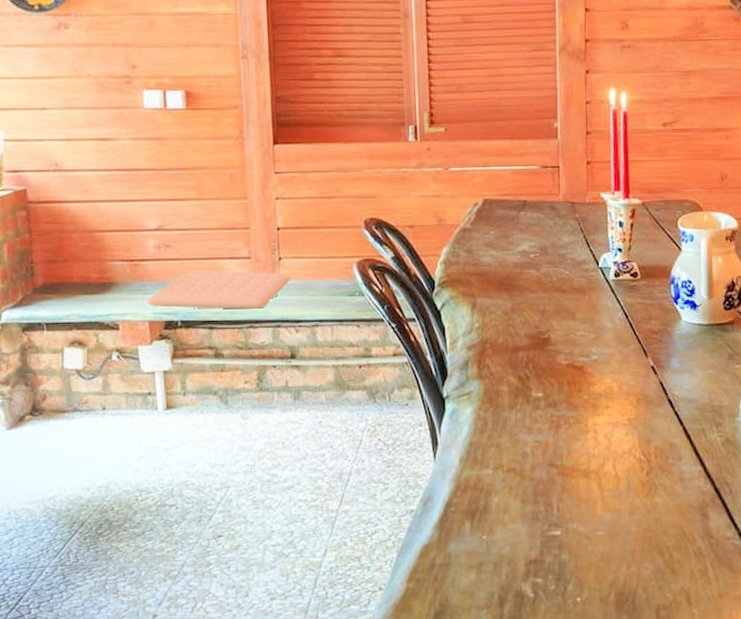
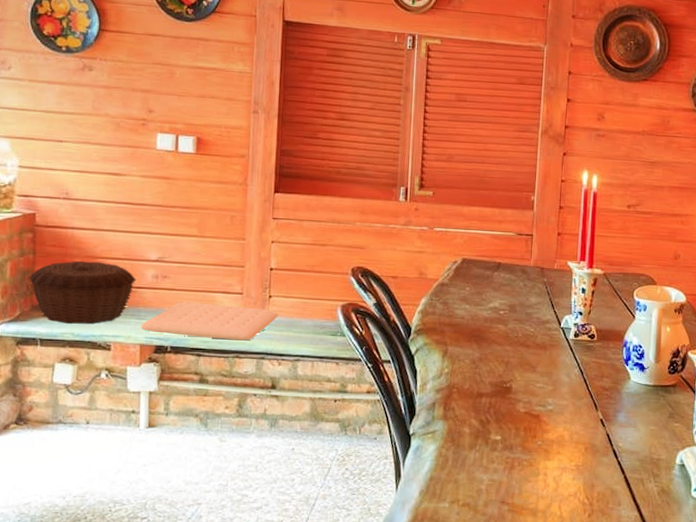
woven basket: none [27,236,138,305] -> present [29,261,136,324]

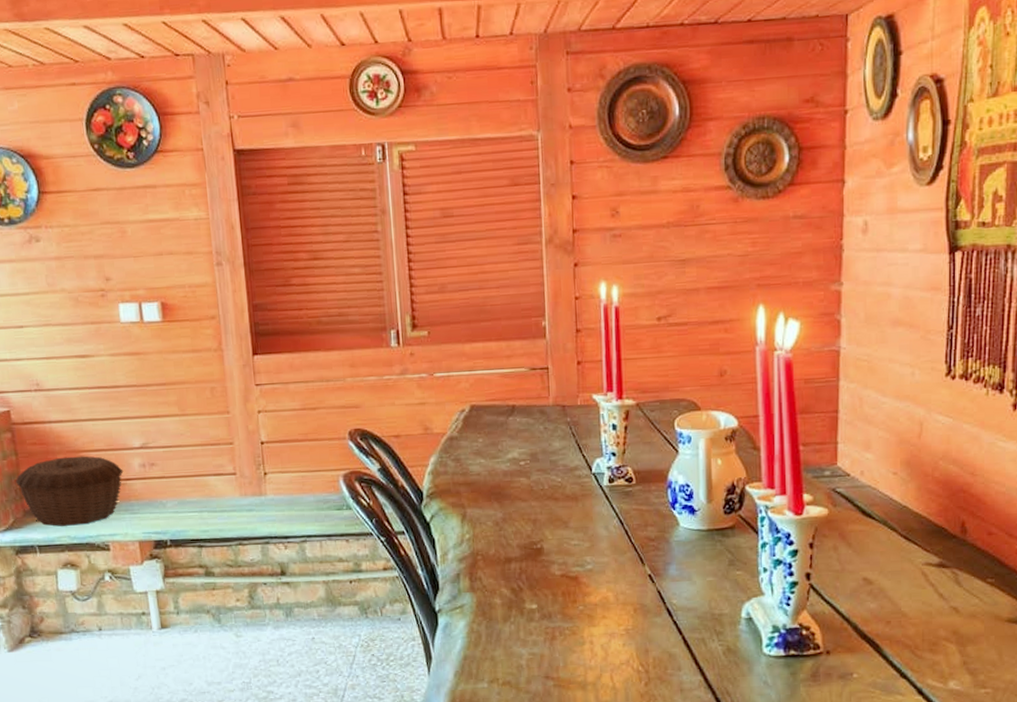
cushion: present [140,302,279,341] -> none [136,488,277,527]

